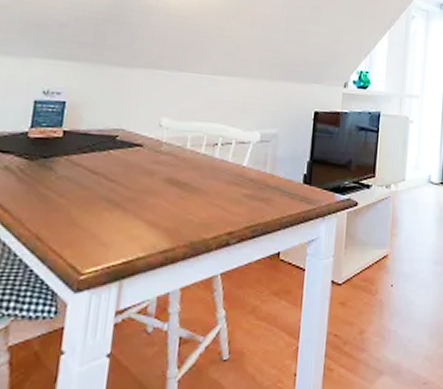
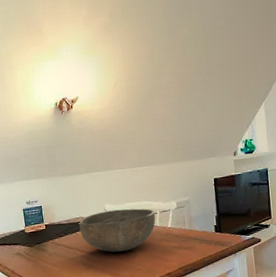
bowl: none [114,127,229,190] -> present [79,208,156,253]

